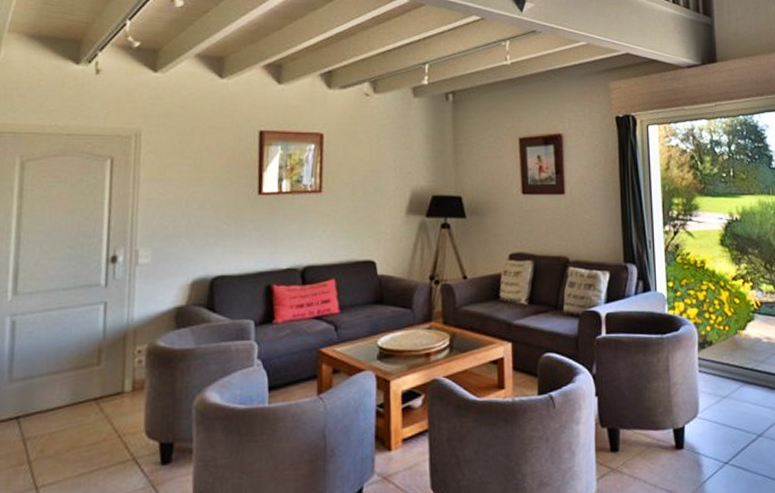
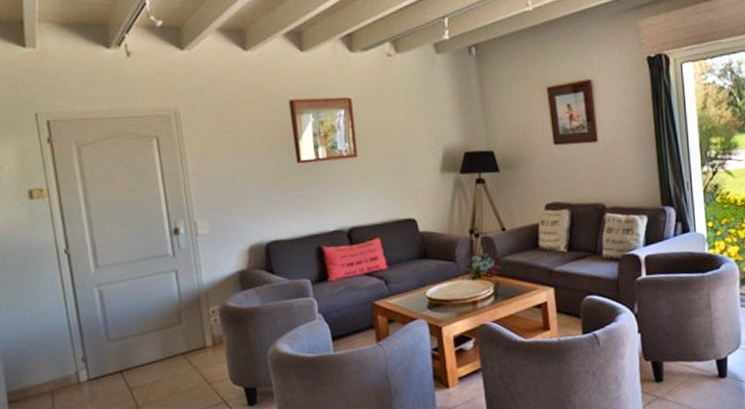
flower arrangement: none [422,301,459,330] -> present [466,252,501,280]

